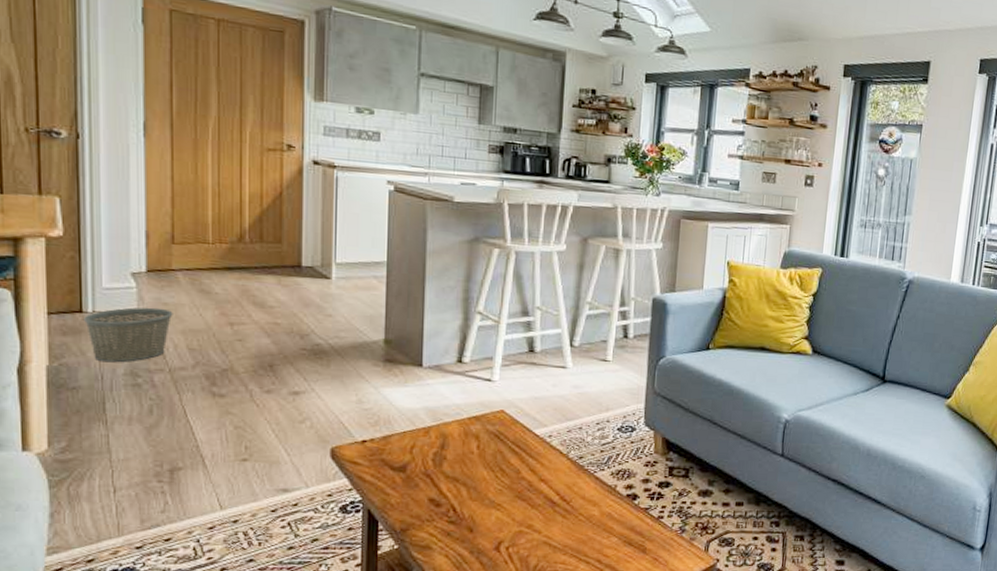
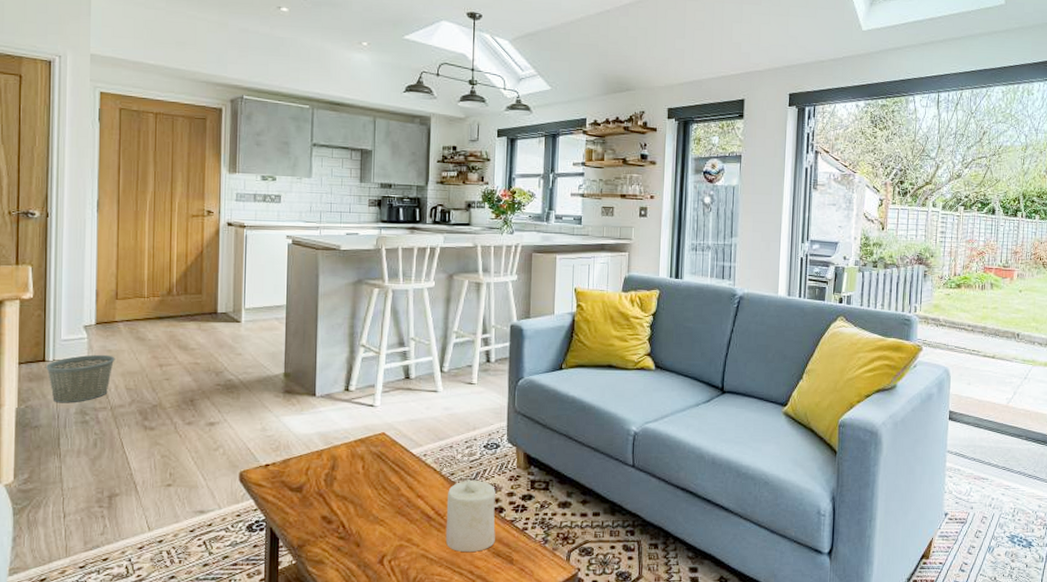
candle: none [571,463,629,540] -> present [445,478,495,552]

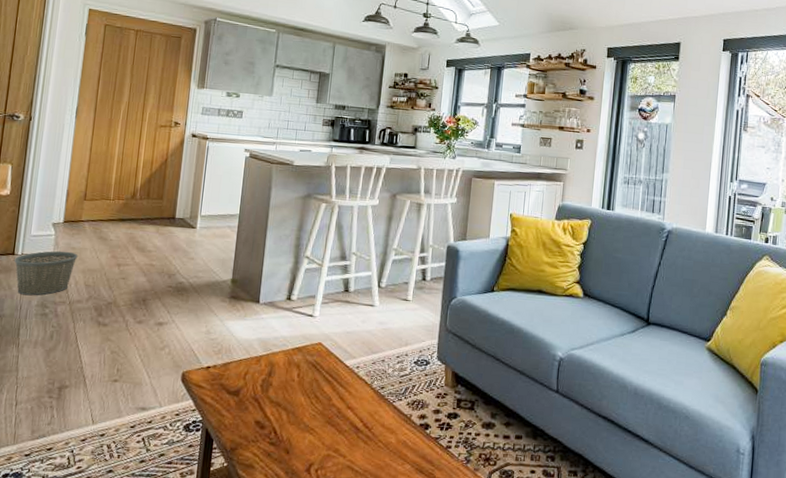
candle: present [445,478,495,552] -> none [371,393,423,467]

